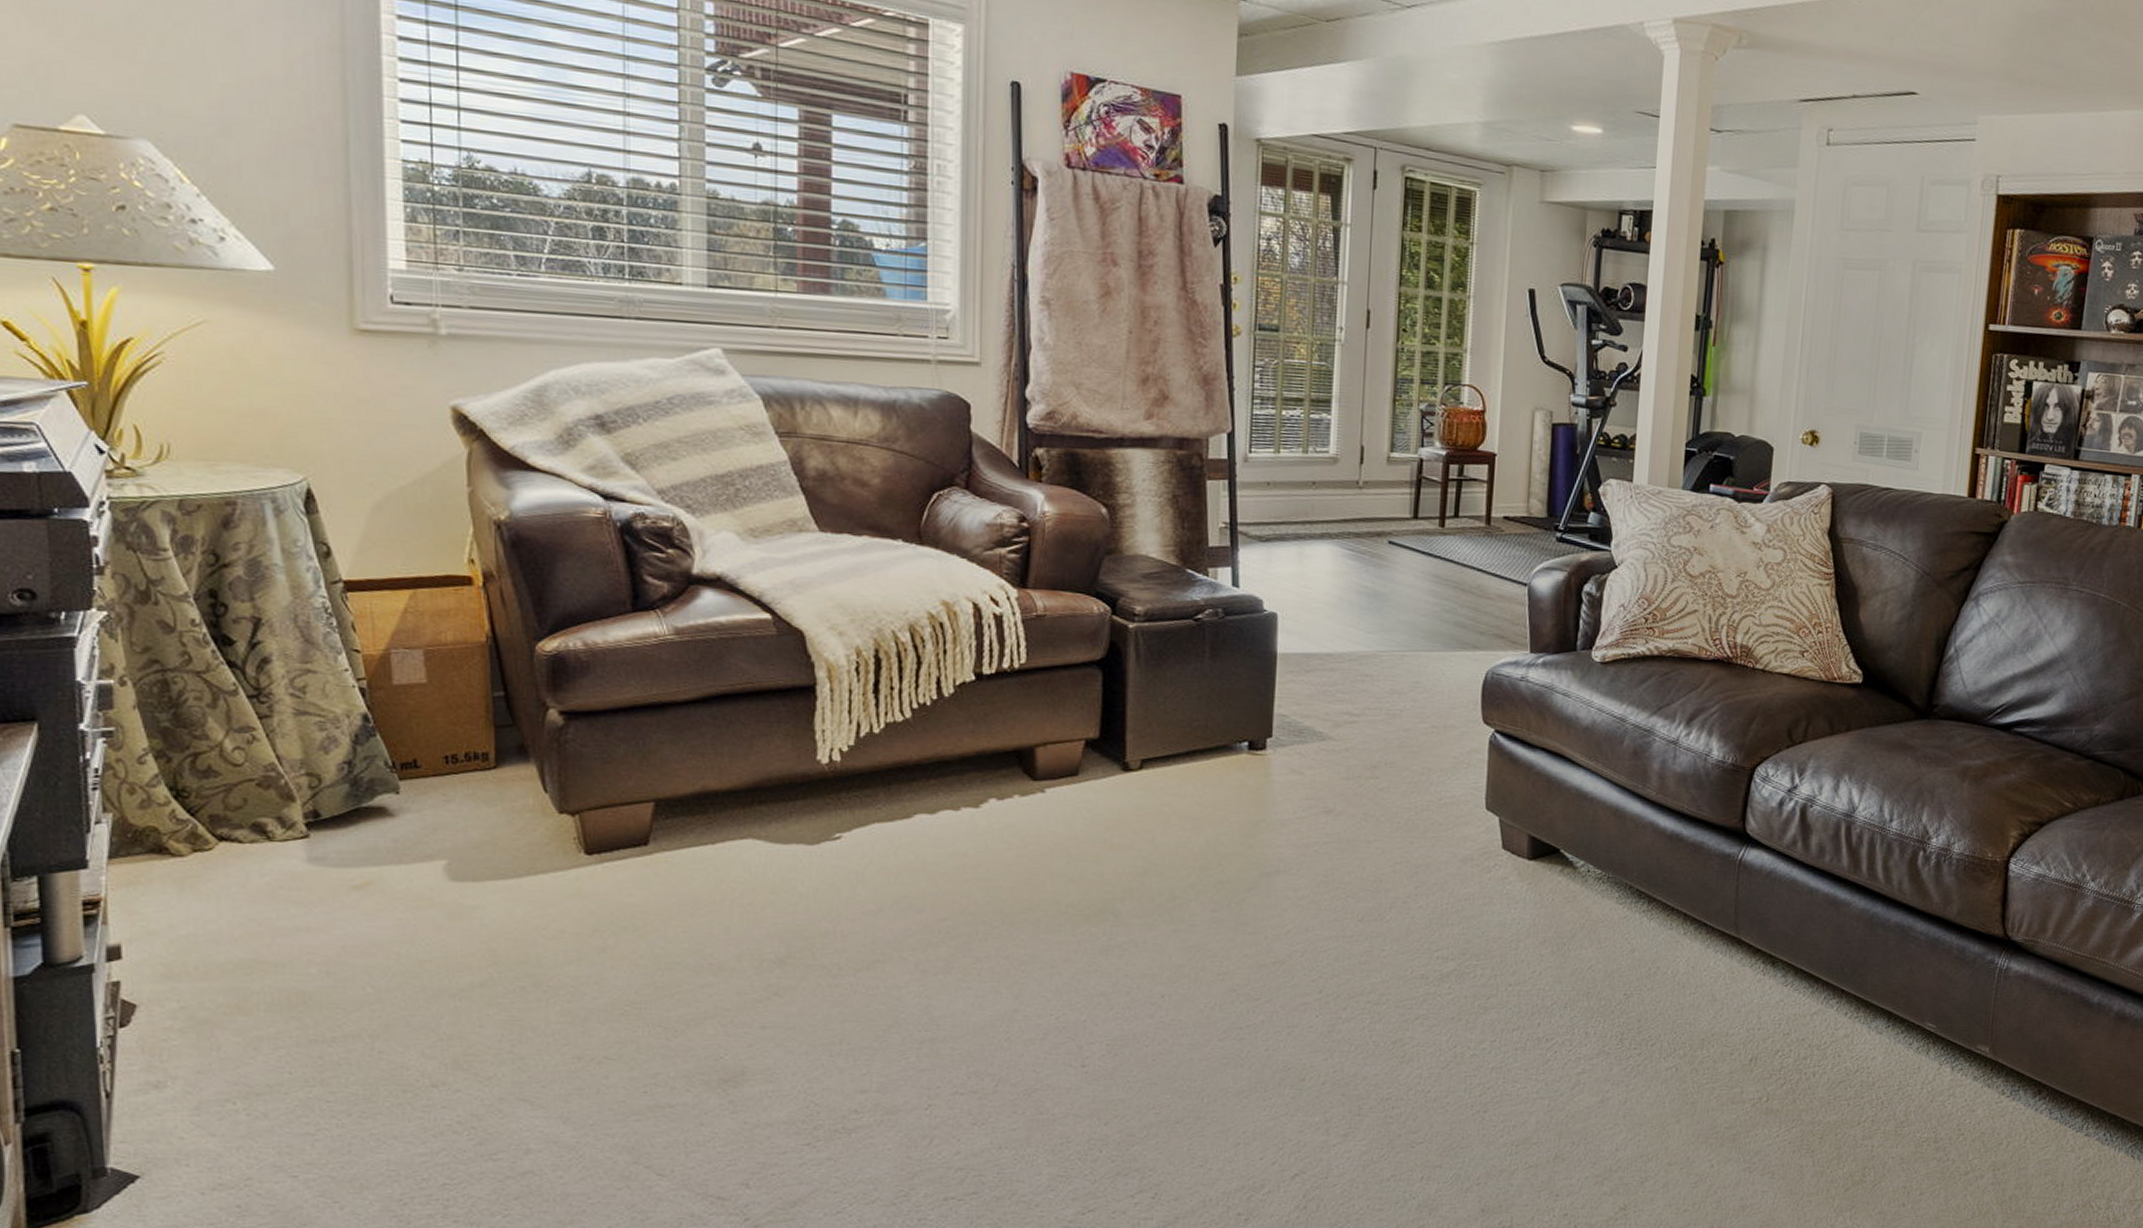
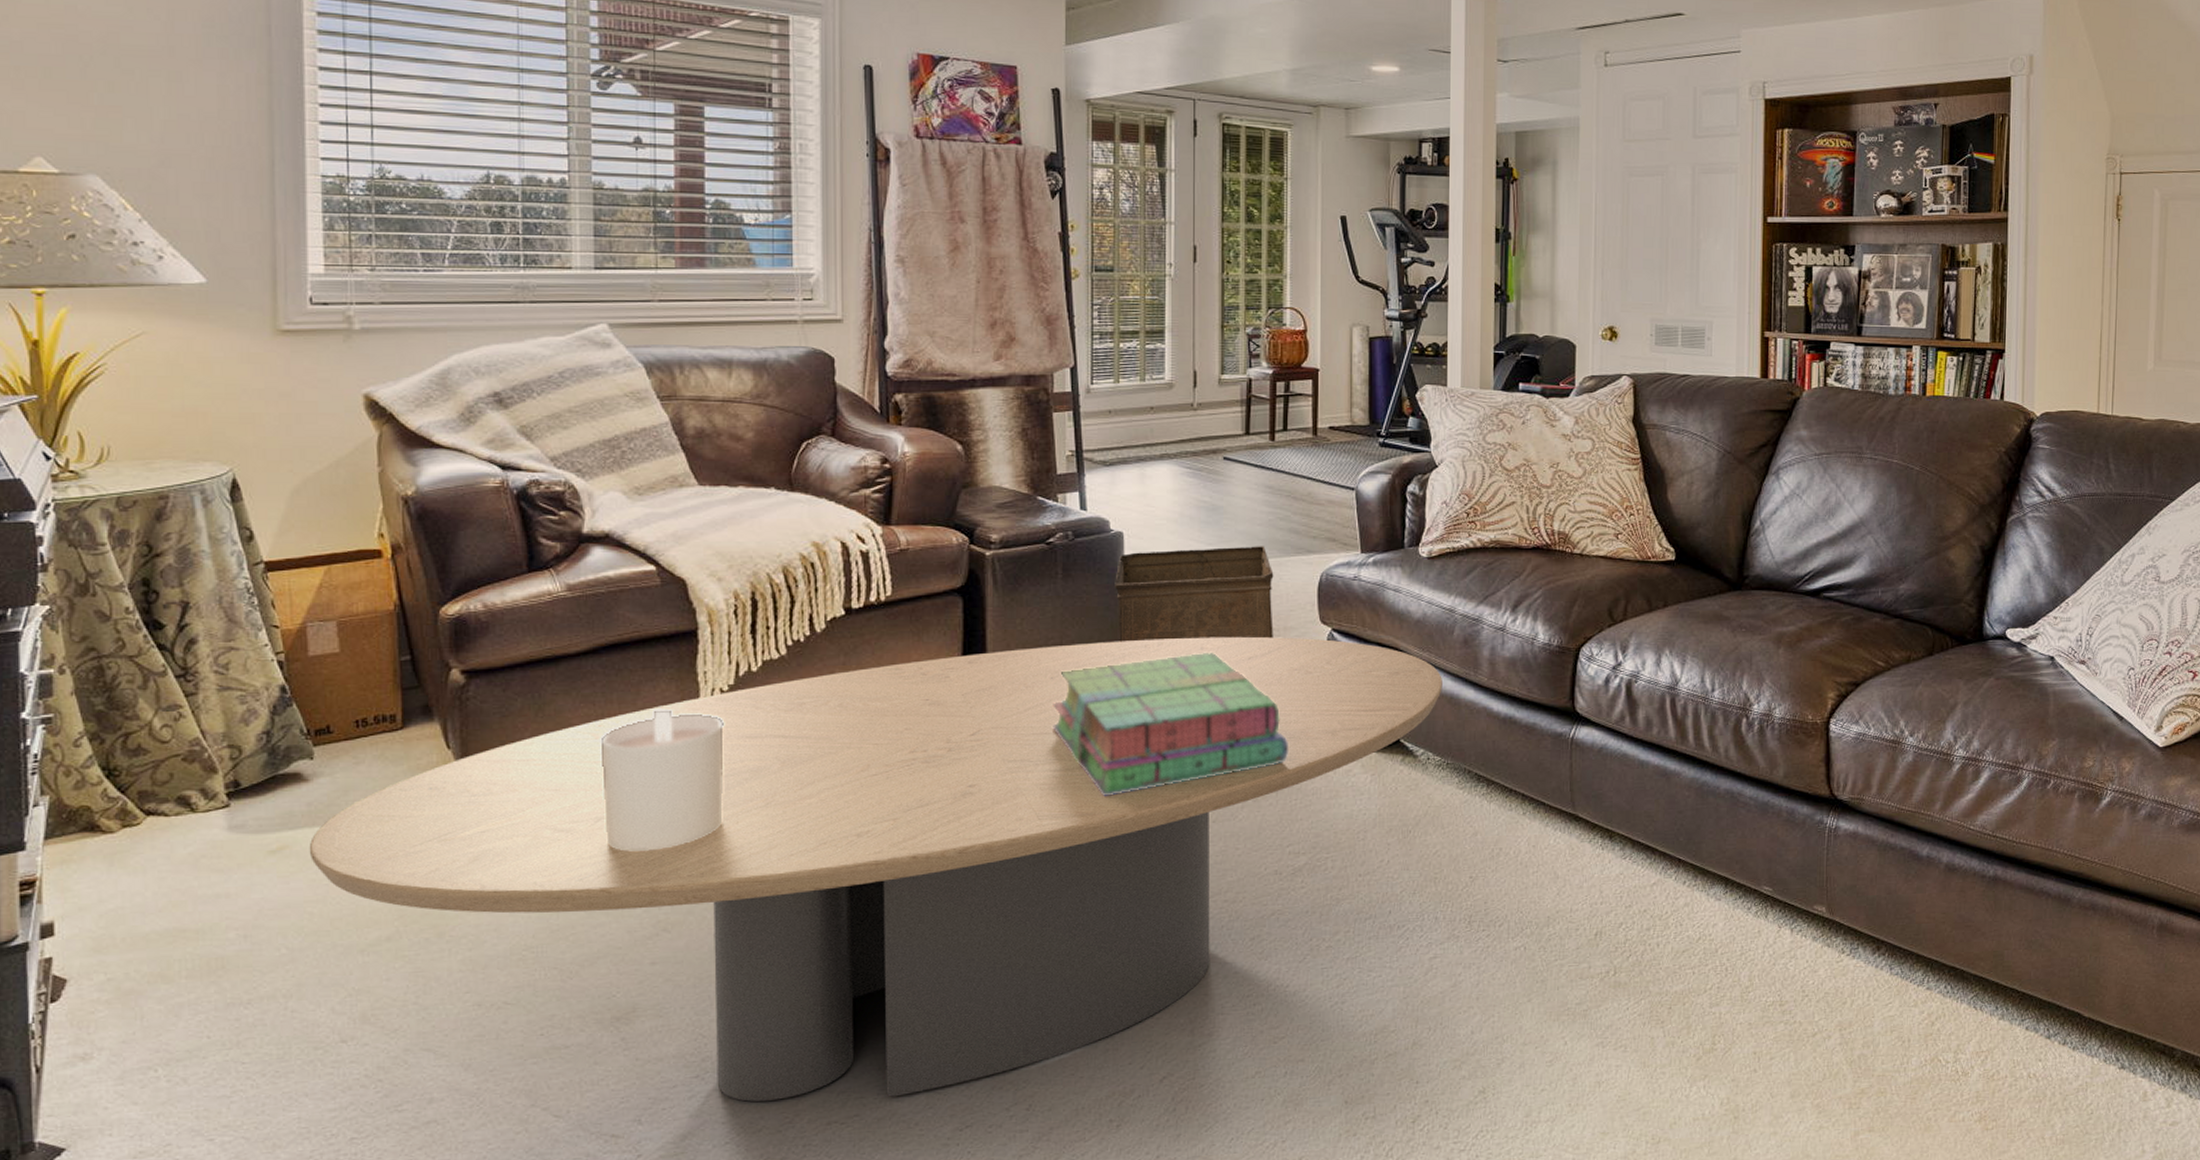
coffee table: none [395,727,1609,1177] -> present [309,636,1442,1102]
candle: none [709,766,842,912] -> present [600,710,724,852]
stack of books: none [1194,746,1443,887] -> present [1053,653,1289,796]
storage bin: none [1266,635,1436,736] -> present [1115,546,1274,642]

